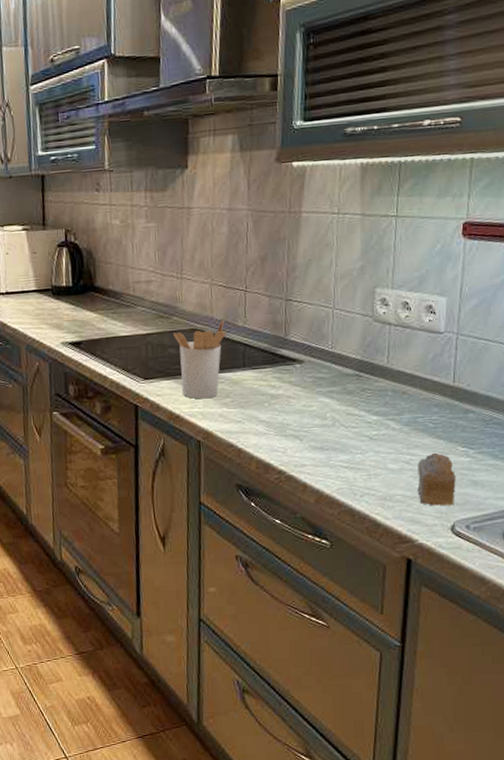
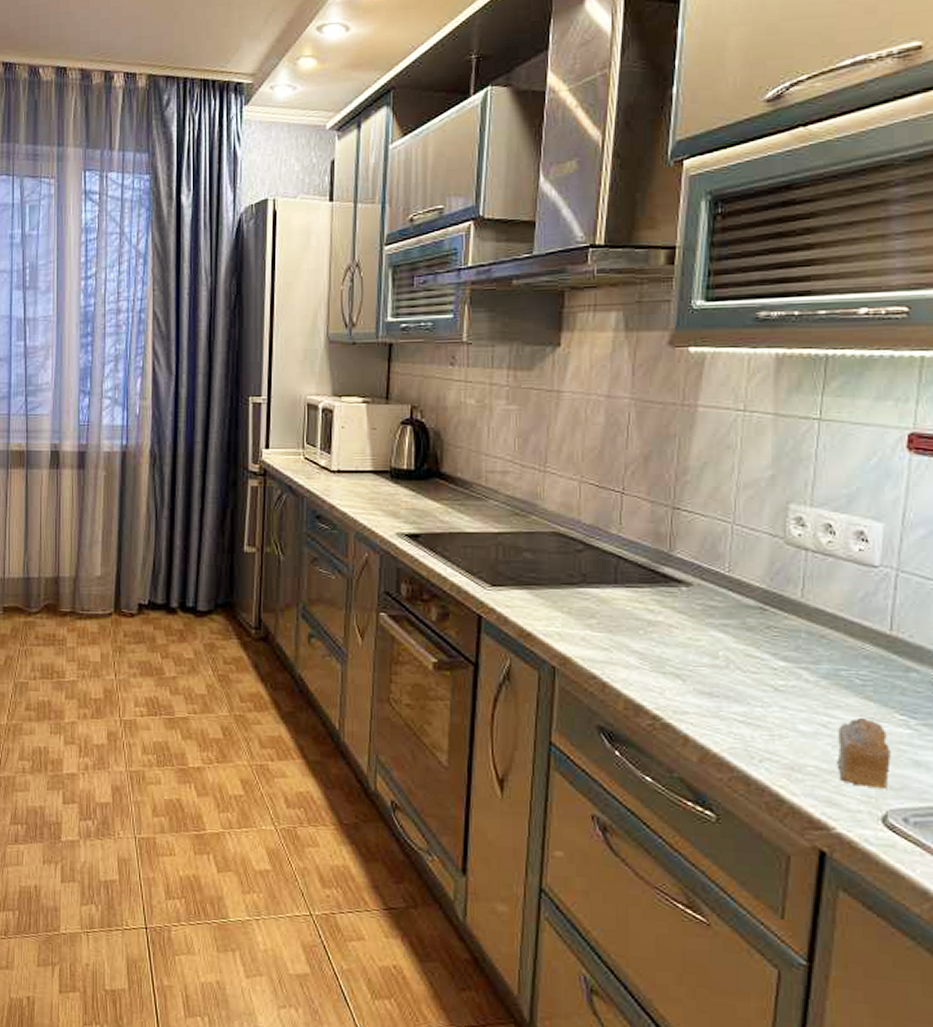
utensil holder: present [173,321,226,399] -> none [530,526,596,617]

